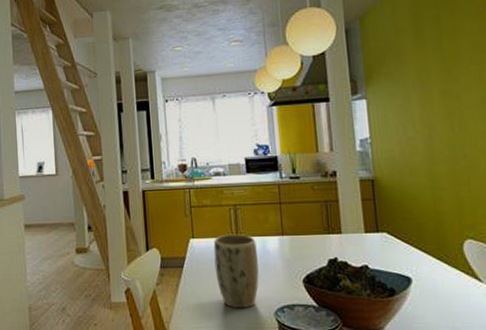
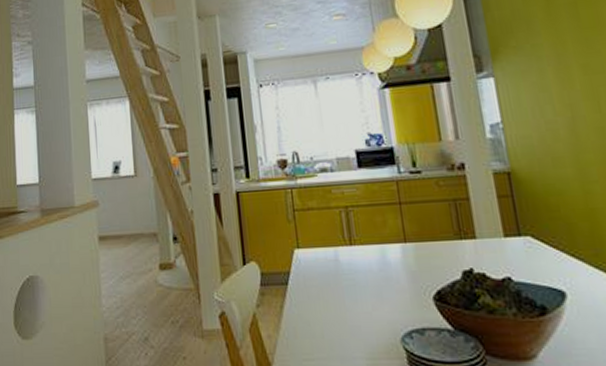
plant pot: present [213,234,259,309] -> none [323,242,380,335]

